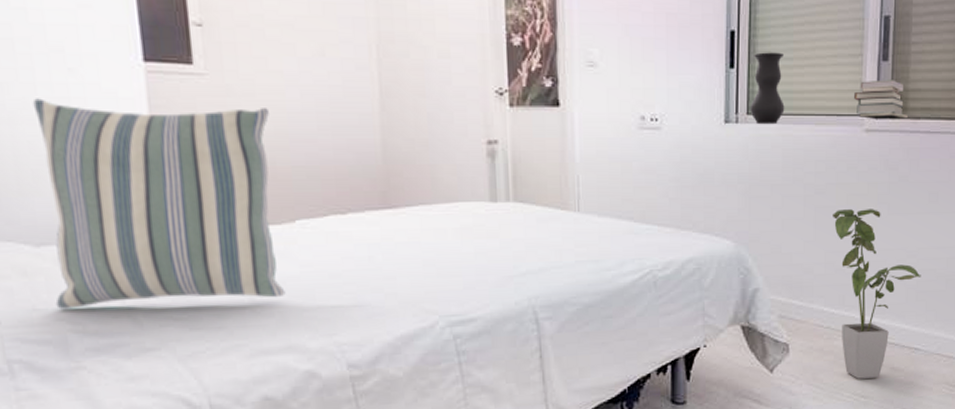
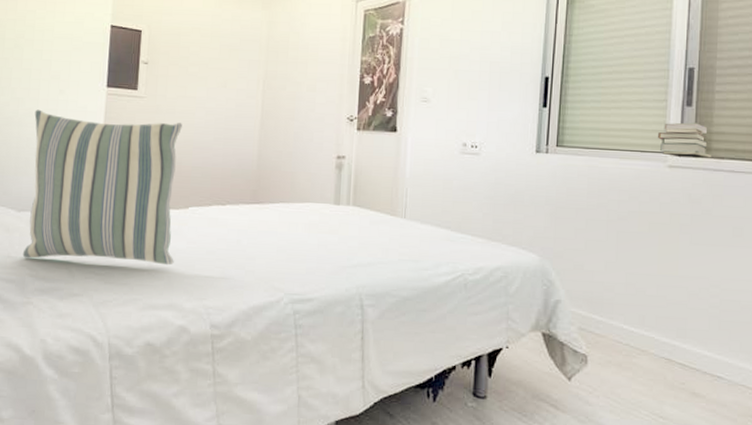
vase: present [750,52,785,125] -> none [559,95,593,157]
house plant: present [833,209,921,379] -> none [635,236,725,402]

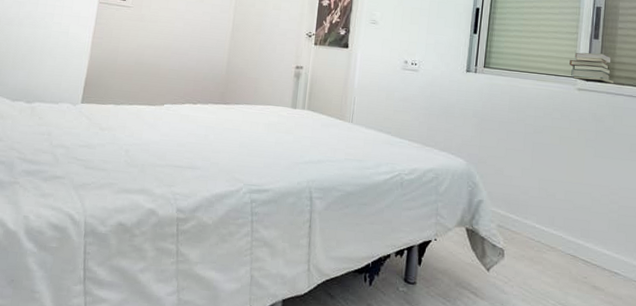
pillow: present [22,109,182,266] -> none [13,12,163,155]

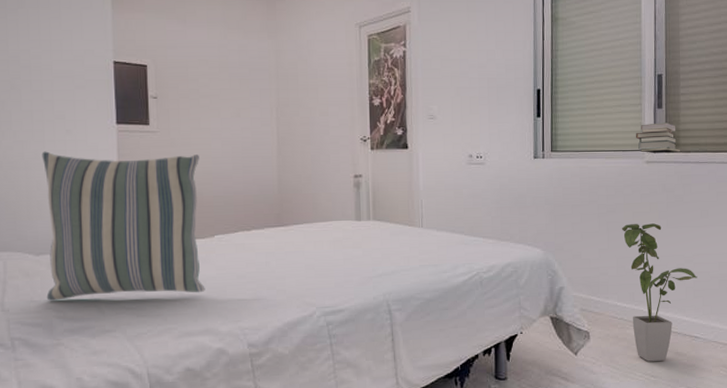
pillow: none [13,12,163,155] -> present [41,151,205,301]
house plant: none [547,147,622,293] -> present [622,223,698,362]

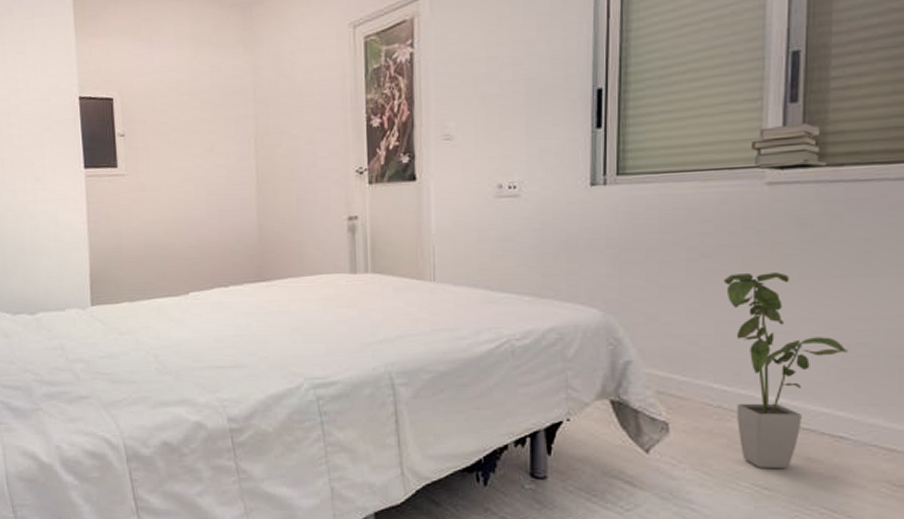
pillow: present [41,151,205,301] -> none [14,199,181,363]

